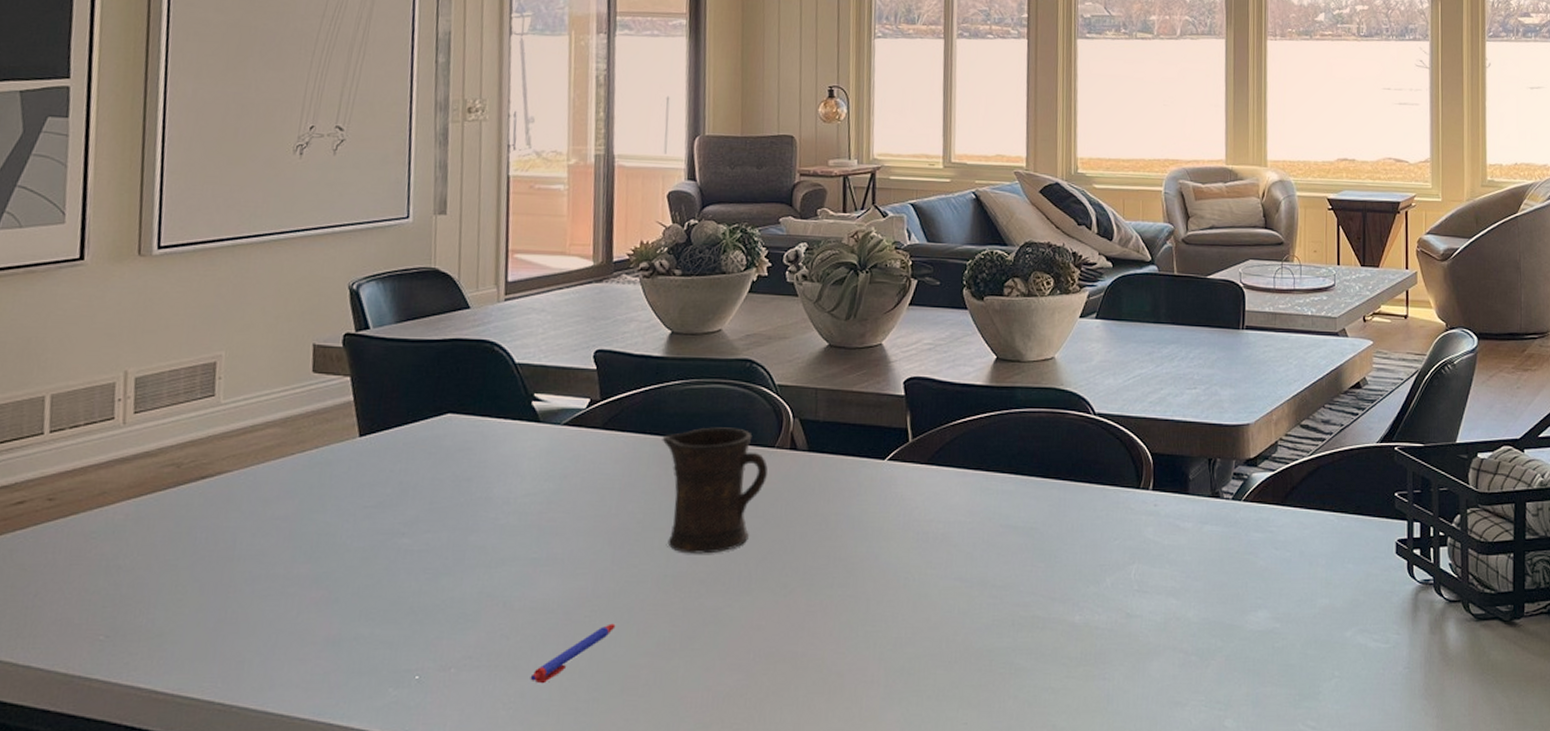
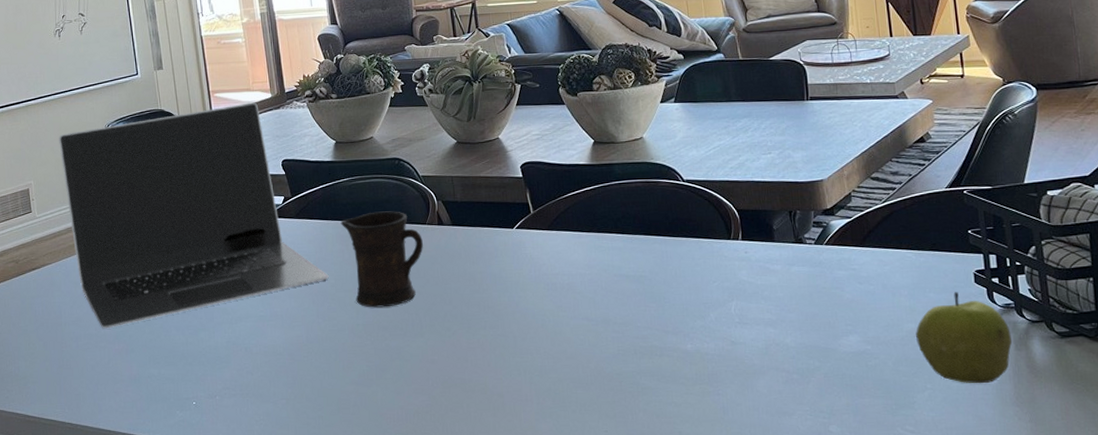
laptop: none [272,270,636,568] -> present [59,102,329,329]
pen: present [530,623,616,684] -> none [271,361,327,406]
apple: none [1329,563,1428,672] -> present [916,292,1013,384]

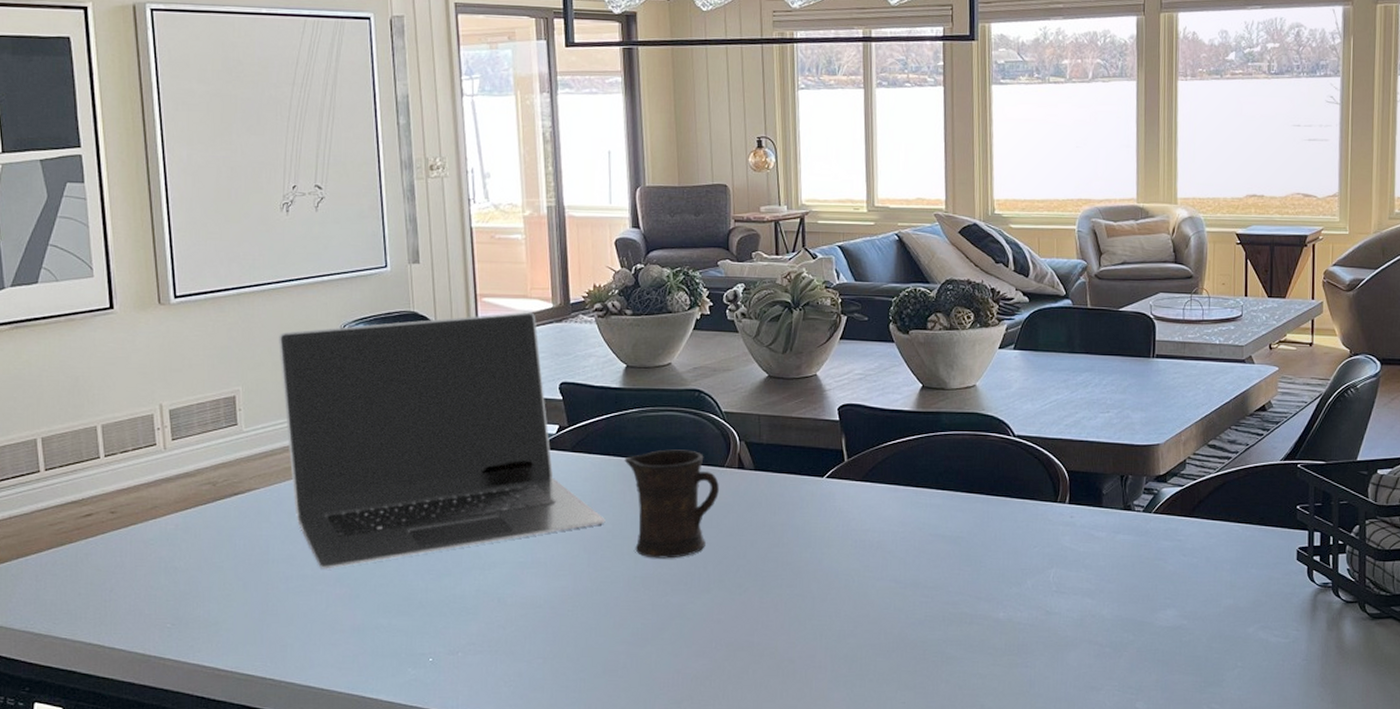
apple: present [916,292,1013,384] -> none [1233,569,1326,663]

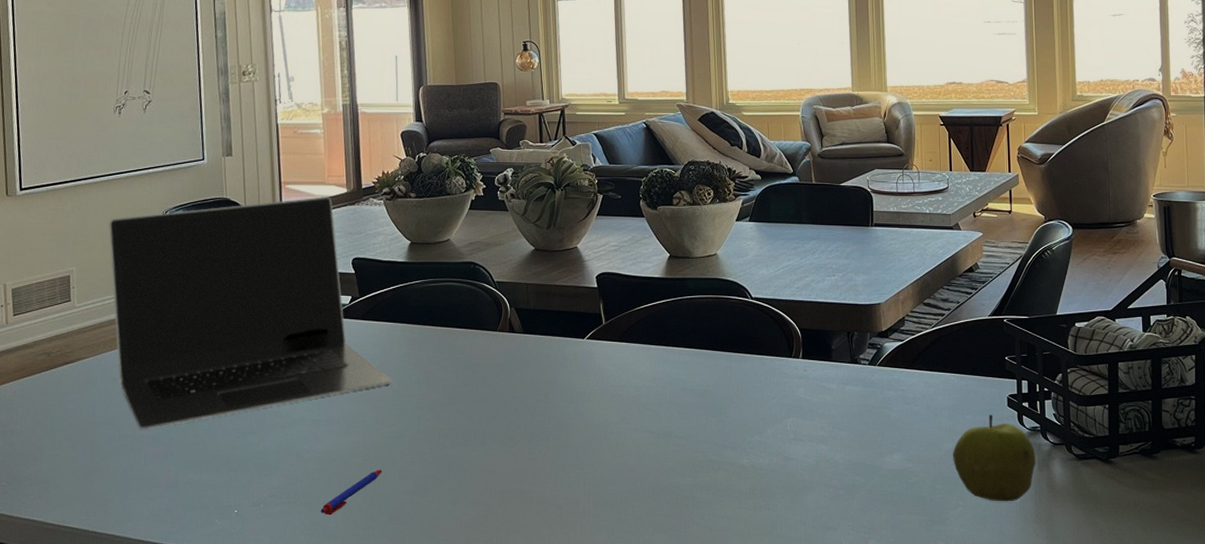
pen: none [525,617,595,666] -> present [320,469,383,516]
mug: present [624,449,719,559] -> none [409,316,492,415]
apple: none [1233,569,1326,663] -> present [953,414,1037,502]

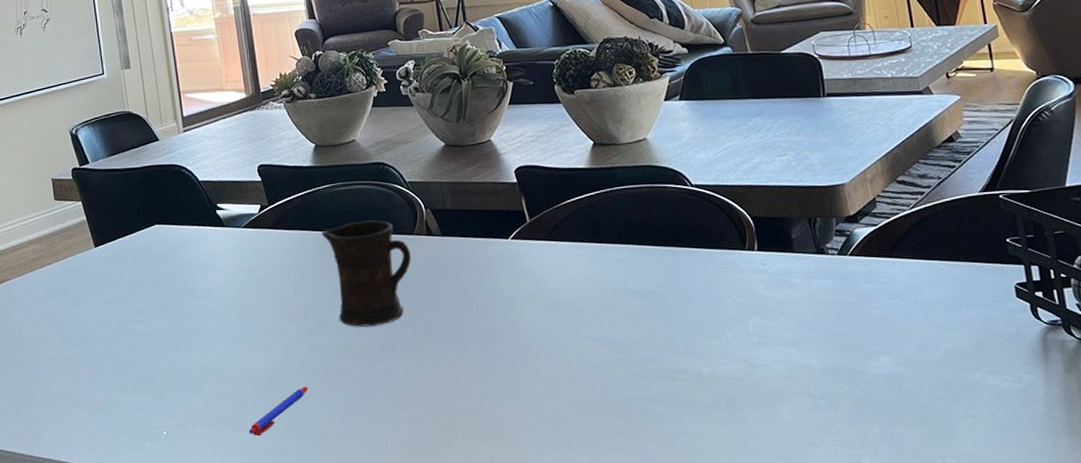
laptop: present [108,197,392,430] -> none [20,103,310,351]
mug: none [409,316,492,415] -> present [321,220,411,327]
apple: present [953,414,1037,502] -> none [953,307,1062,411]

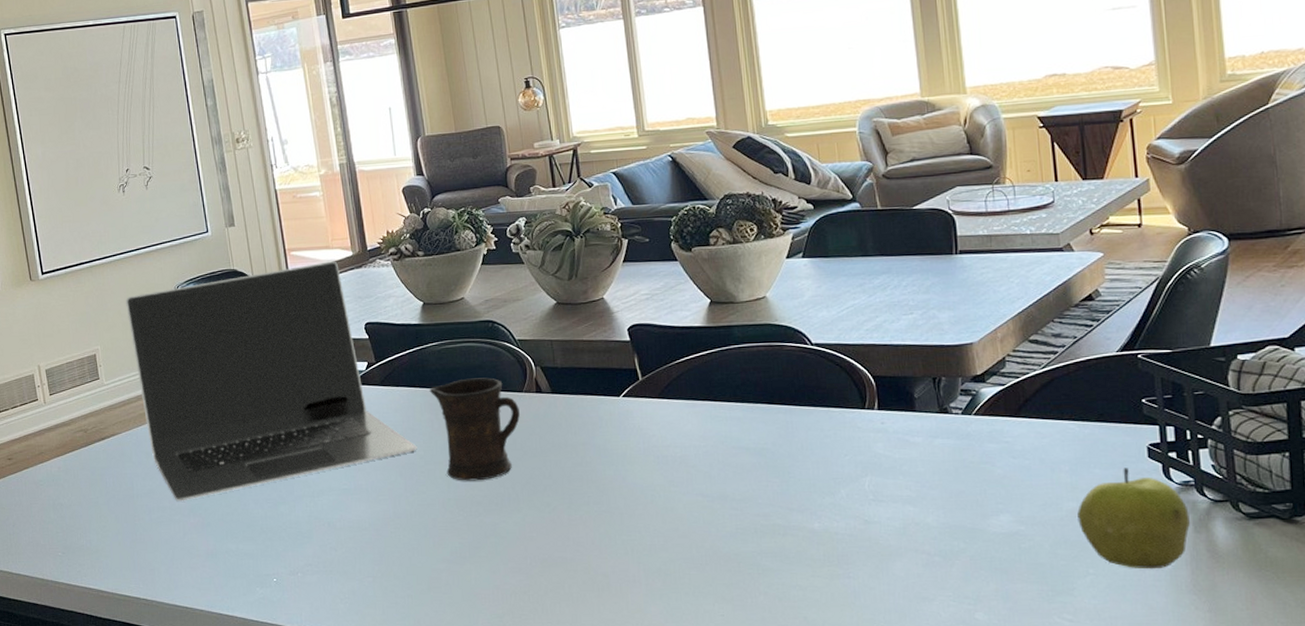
laptop: none [20,103,310,351] -> present [126,261,417,502]
pen: present [249,386,308,437] -> none [357,537,416,584]
apple: none [953,307,1062,411] -> present [1077,468,1191,569]

